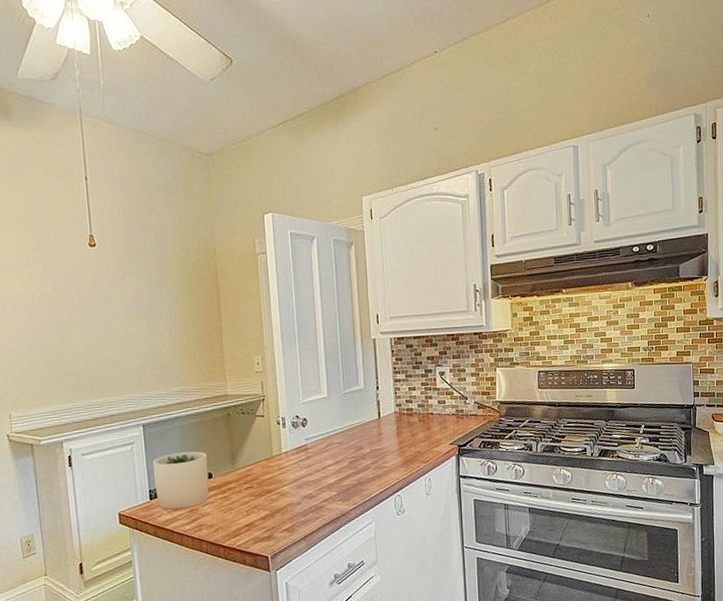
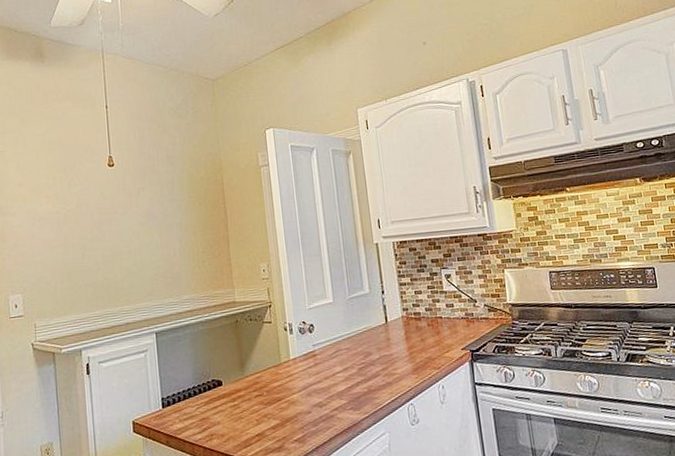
planter: present [152,451,209,511] -> none [164,358,220,419]

